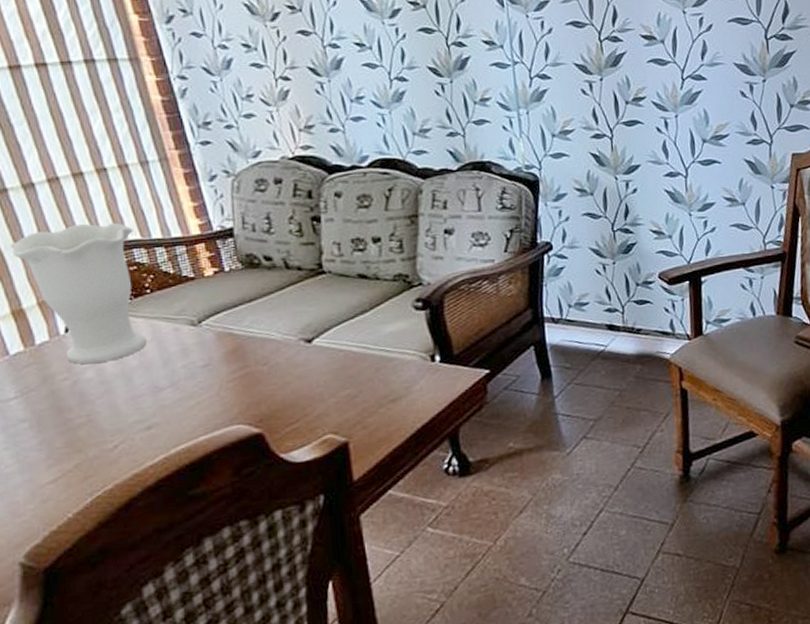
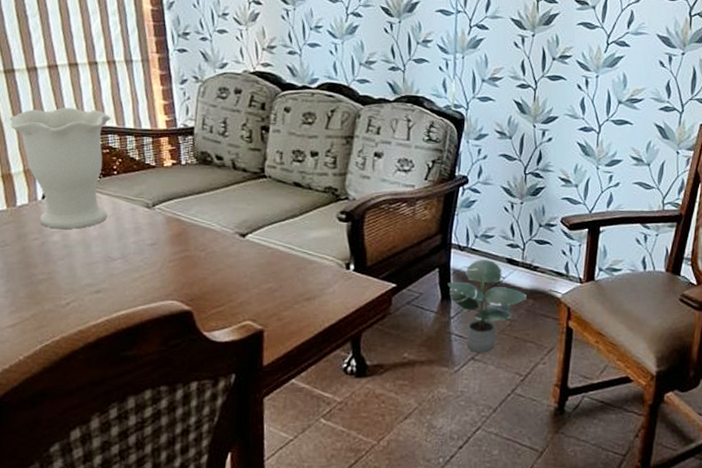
potted plant: none [545,328,634,431] -> present [447,259,527,353]

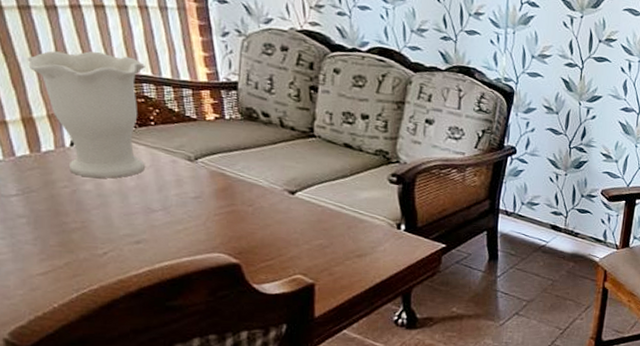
potted plant: present [447,259,527,353] -> none [495,224,568,309]

